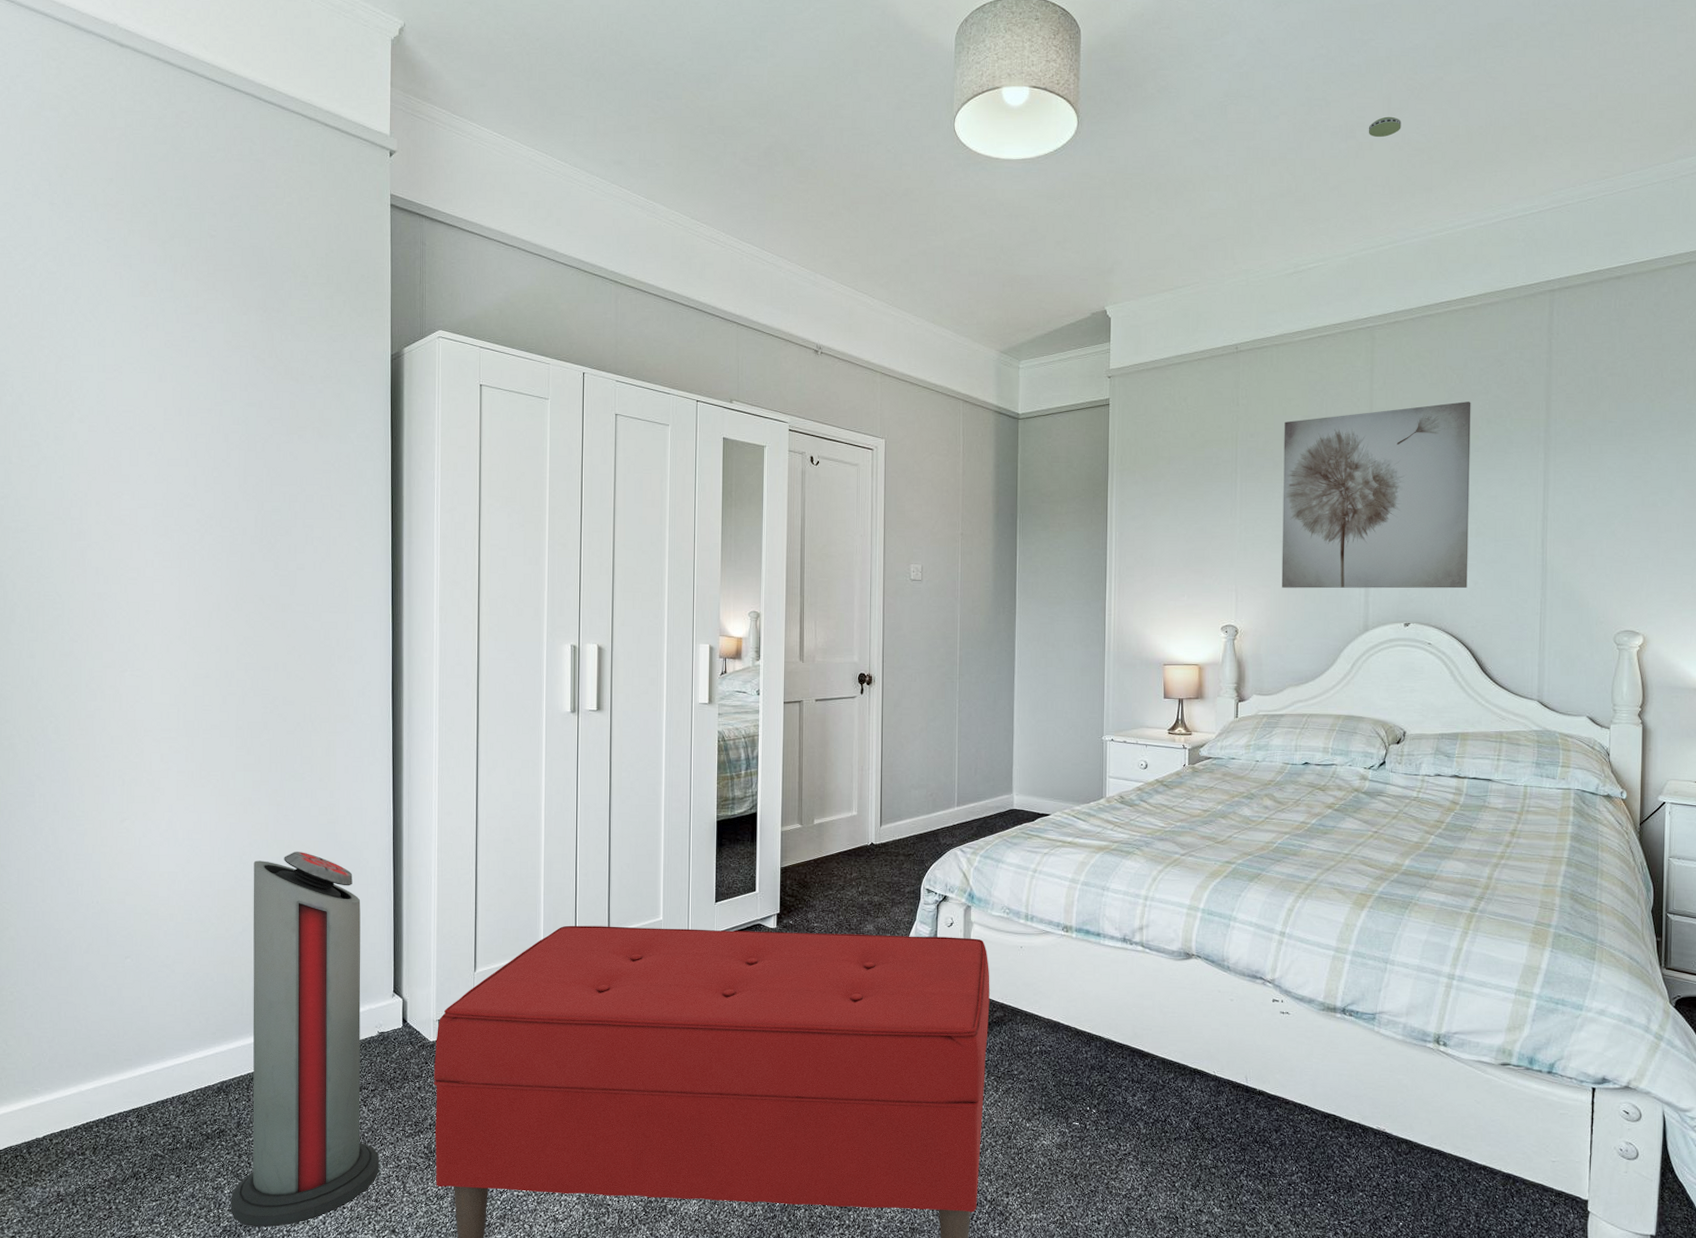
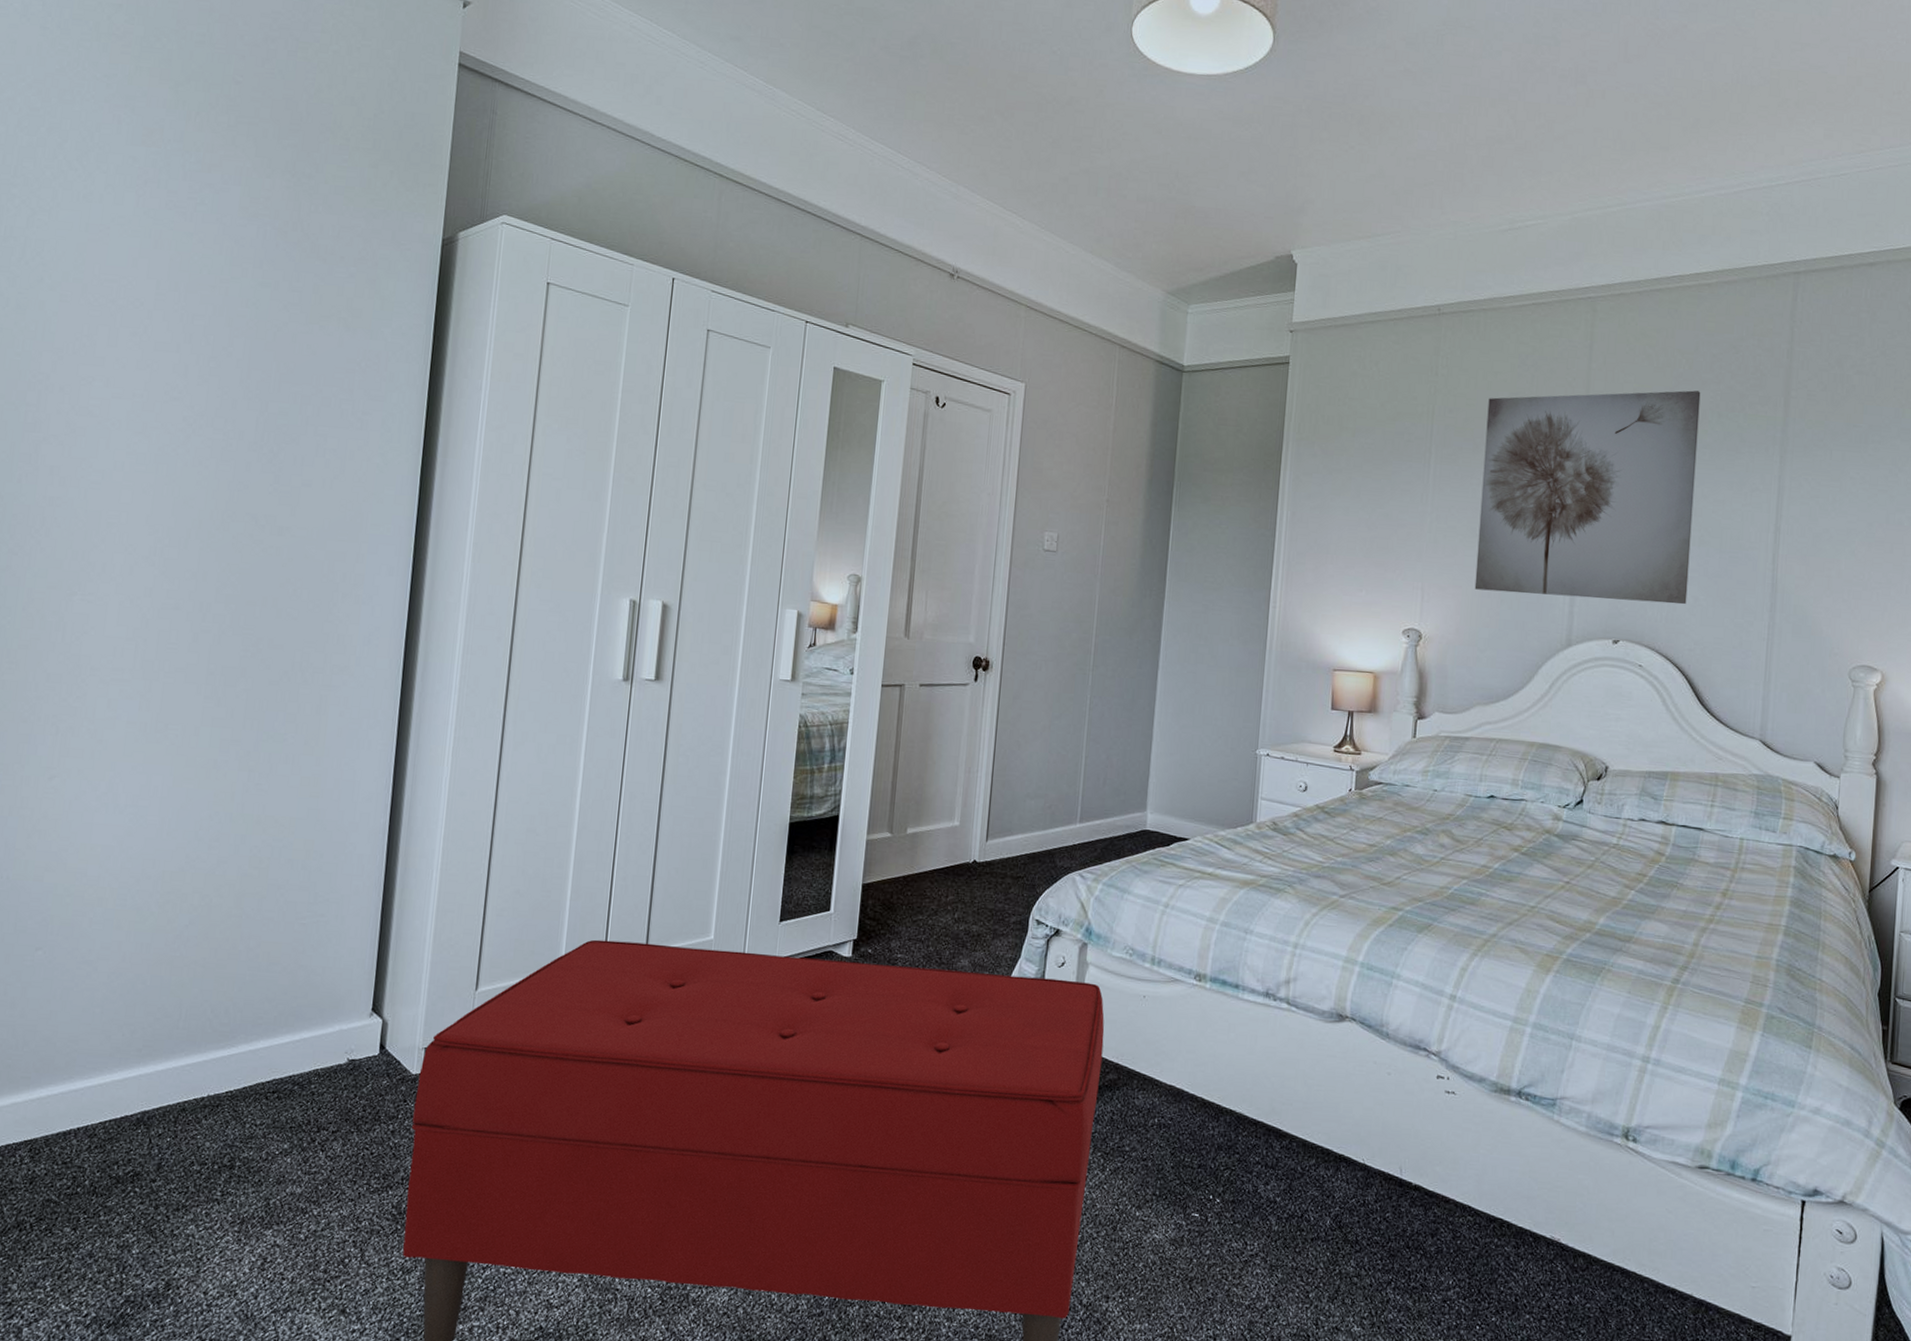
air purifier: present [231,852,380,1228] -> none [137,829,342,1299]
smoke detector: present [1368,116,1401,138] -> none [1601,63,1639,86]

